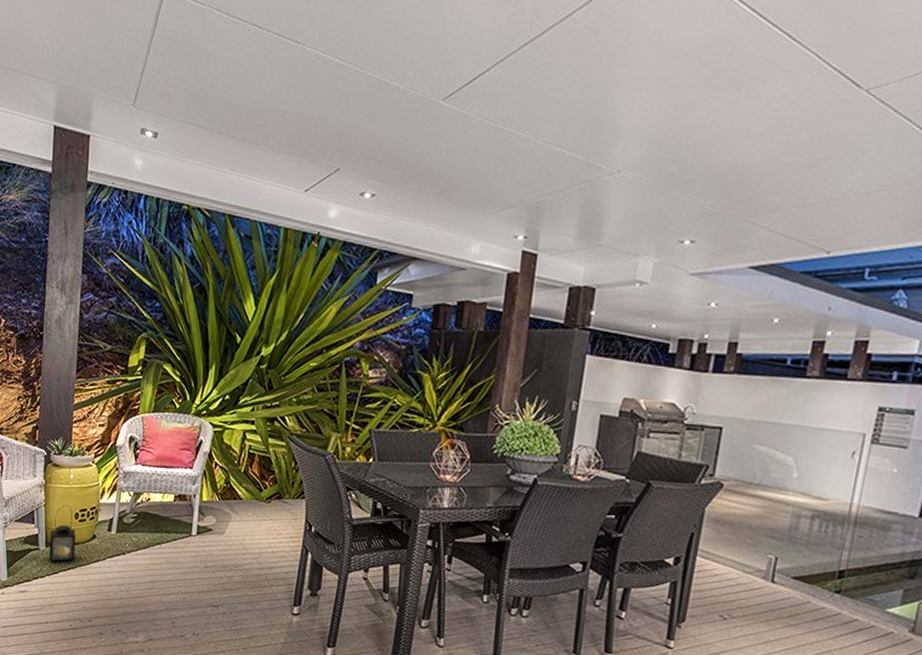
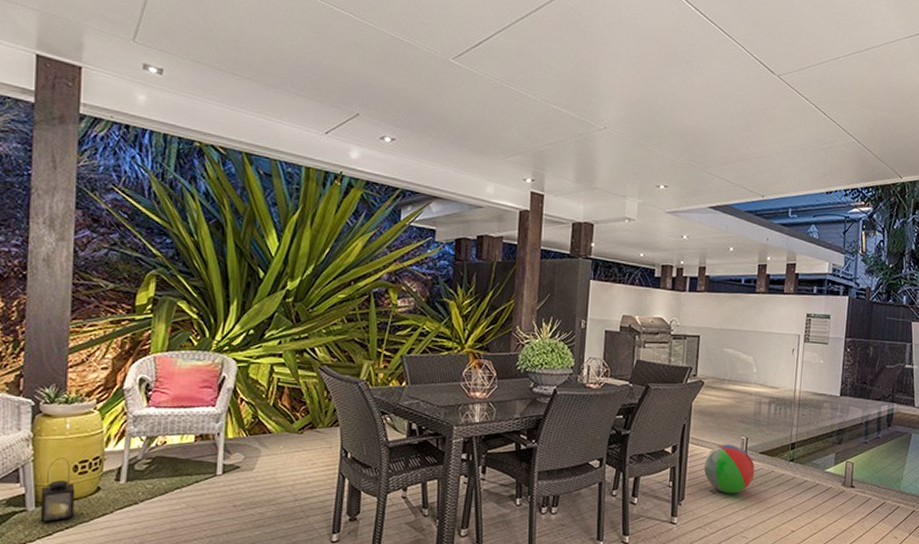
beach ball: none [713,561,784,623] -> present [704,444,755,494]

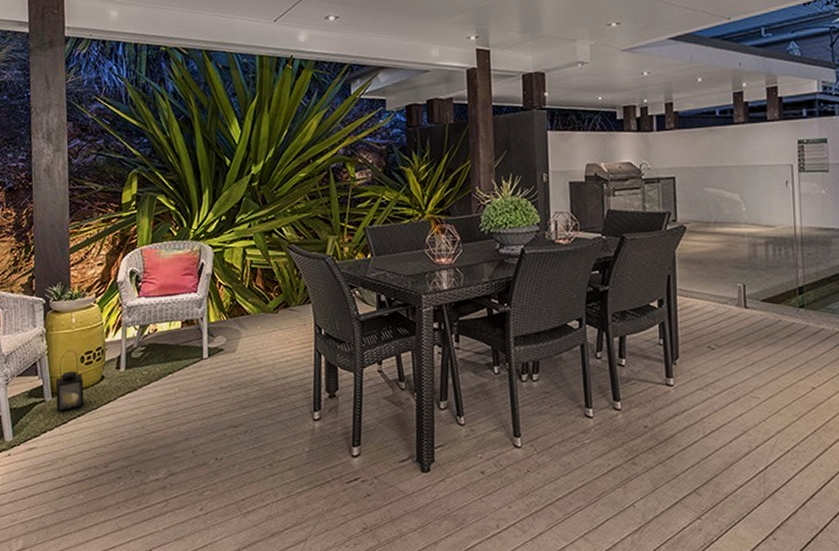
beach ball: present [704,444,755,494] -> none [697,293,759,349]

